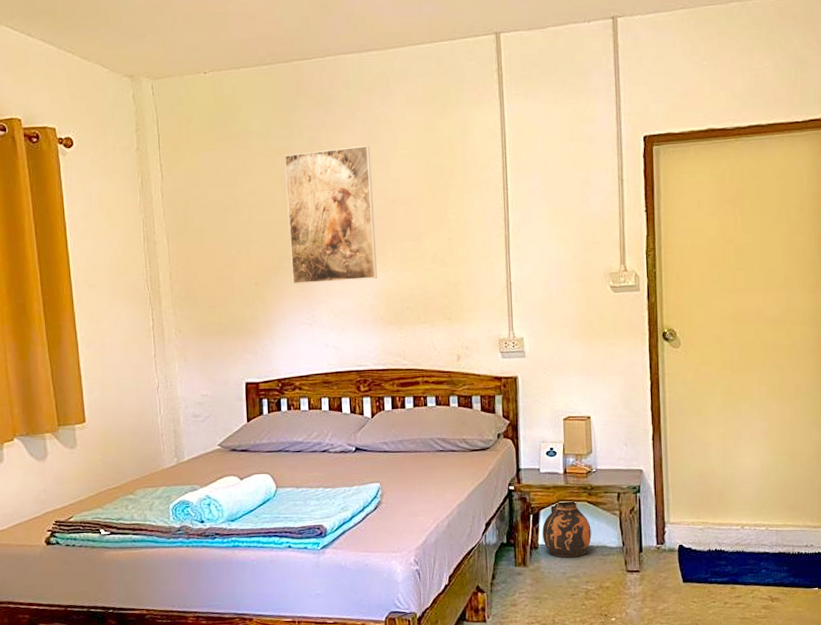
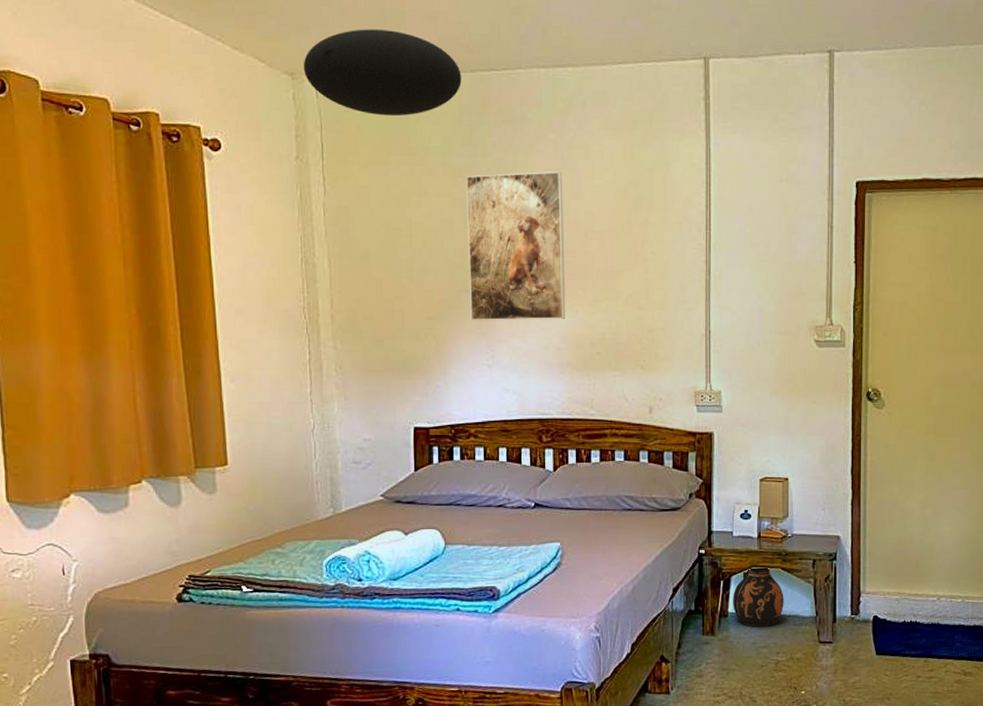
ceiling lamp: none [140,31,278,107] -> present [303,29,462,117]

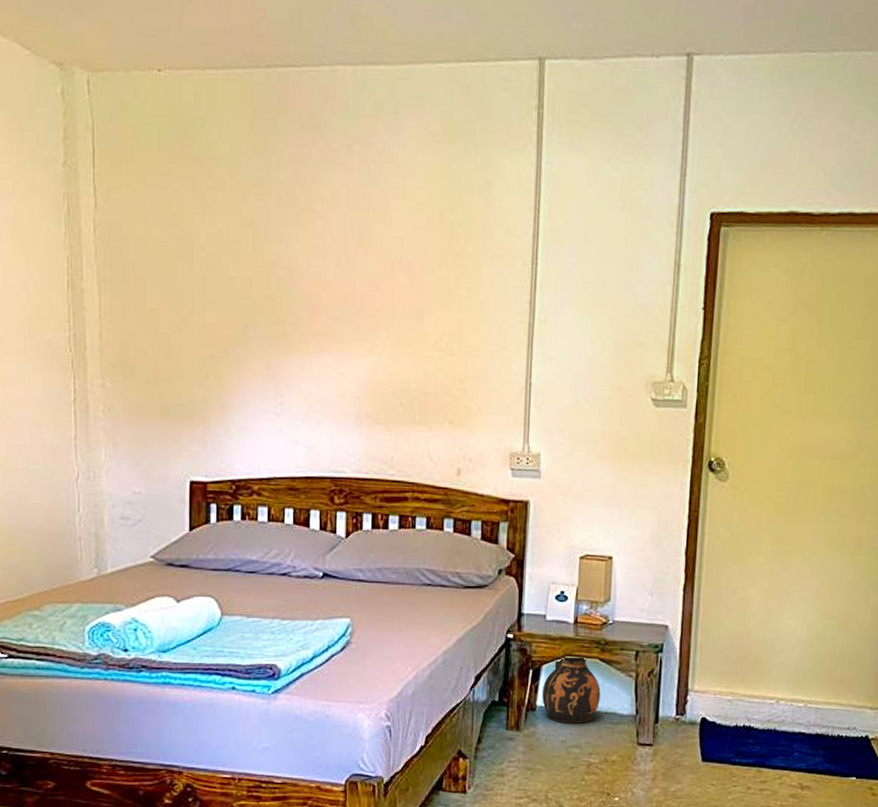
ceiling lamp: present [303,29,462,117] -> none [73,12,255,119]
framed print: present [465,171,566,321] -> none [256,188,368,364]

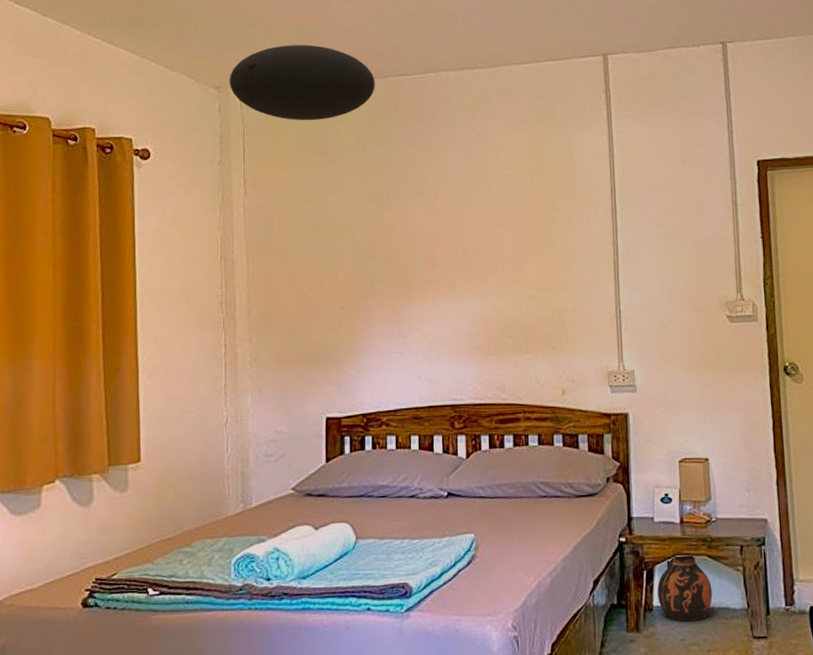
ceiling lamp: none [73,12,255,119] -> present [229,45,375,121]

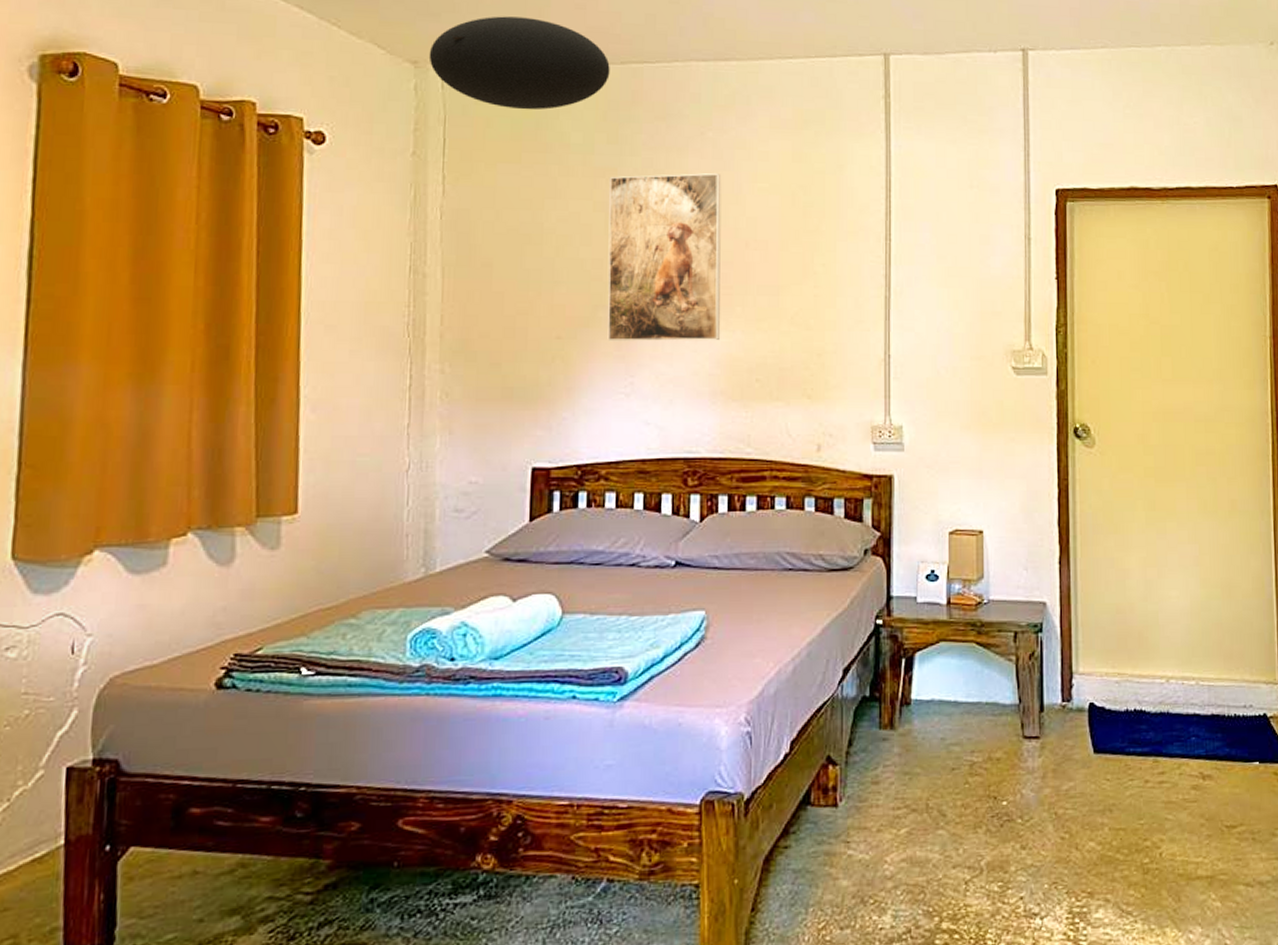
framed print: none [378,163,477,310] -> present [607,172,722,342]
ceramic jug: present [657,556,713,622] -> none [917,643,980,718]

